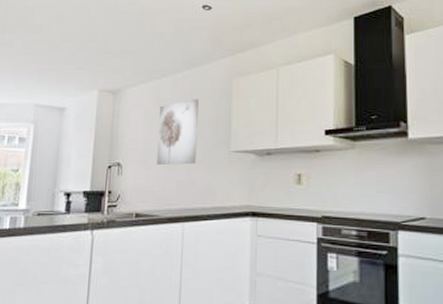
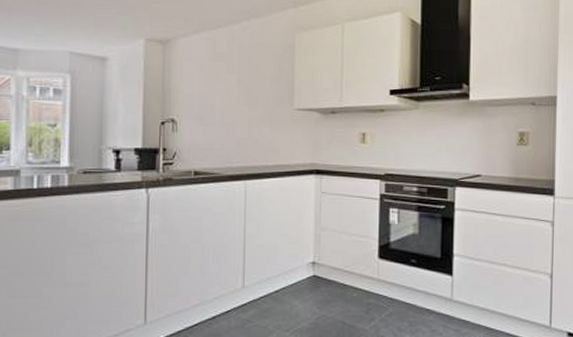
wall art: present [157,99,199,166] -> none [215,53,259,123]

